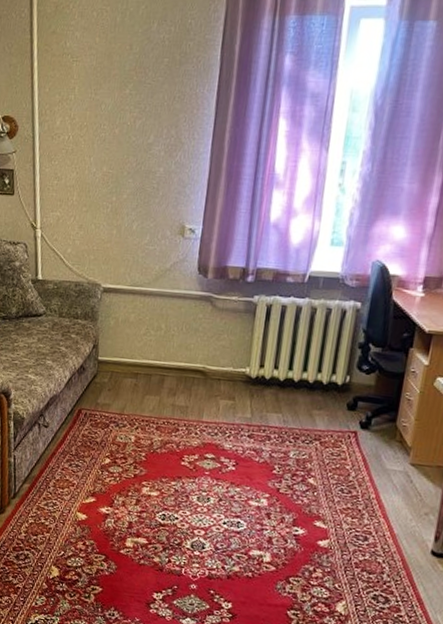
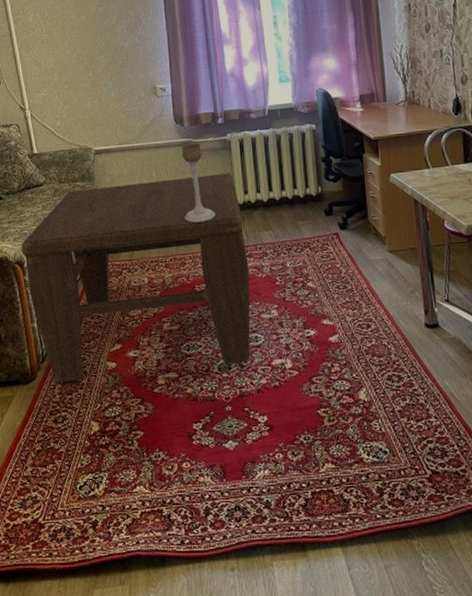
coffee table: none [9,328,252,545] -> present [21,173,251,383]
candle holder: none [187,298,222,390] -> present [181,143,215,223]

